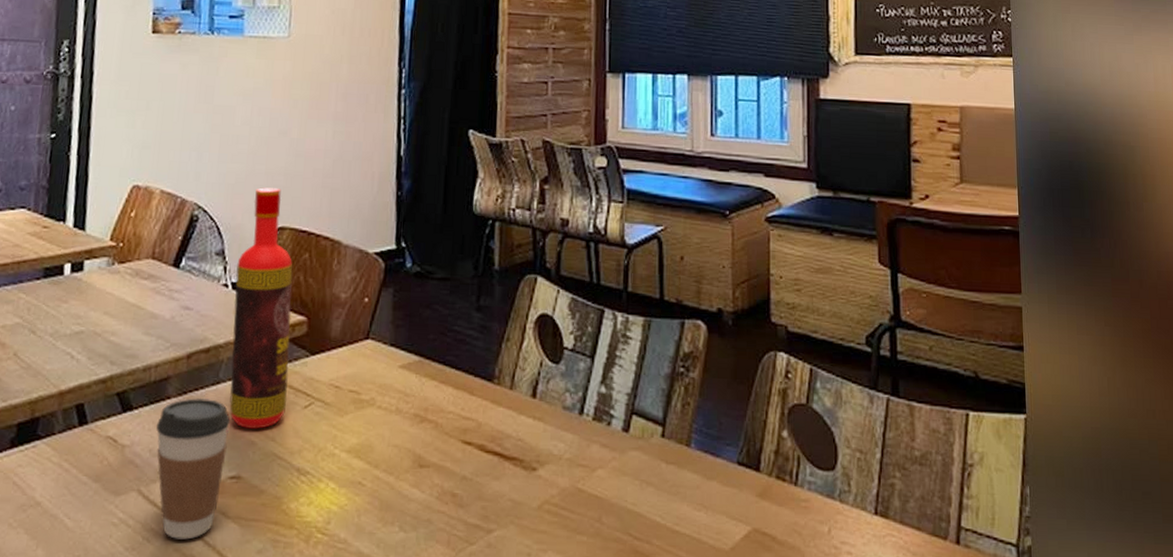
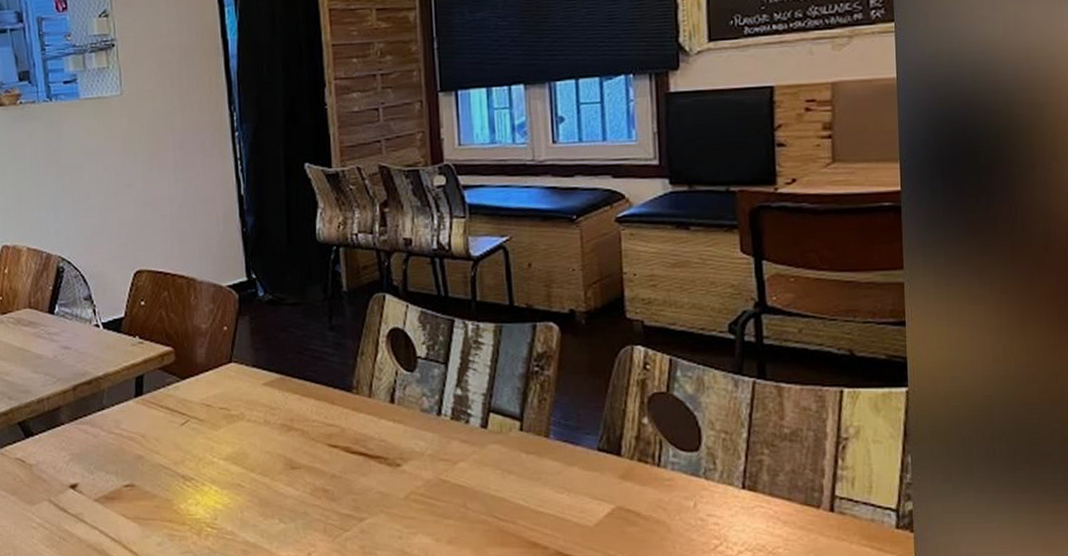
coffee cup: present [156,397,231,540] -> none [56,422,119,537]
bottle: present [229,187,293,429] -> none [104,236,166,445]

